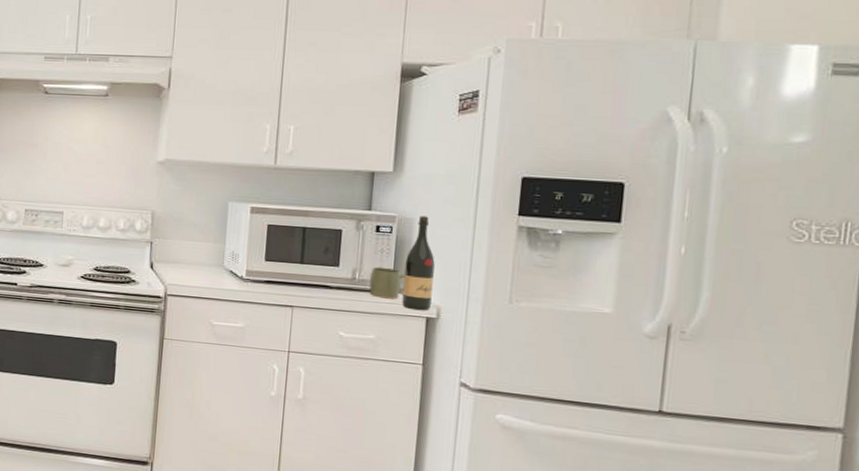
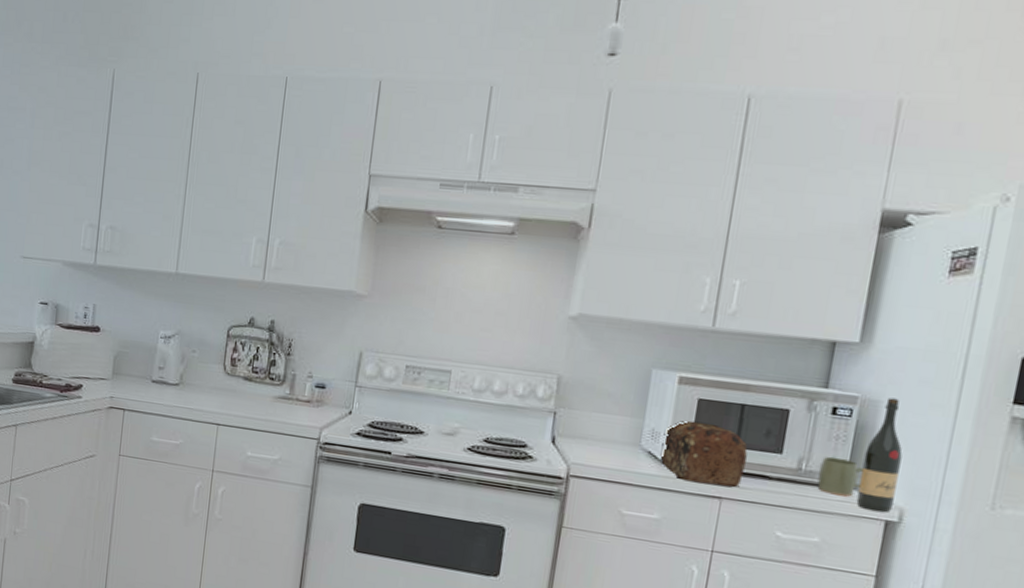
bread loaf: none [240,243,311,298] -> present [661,421,748,488]

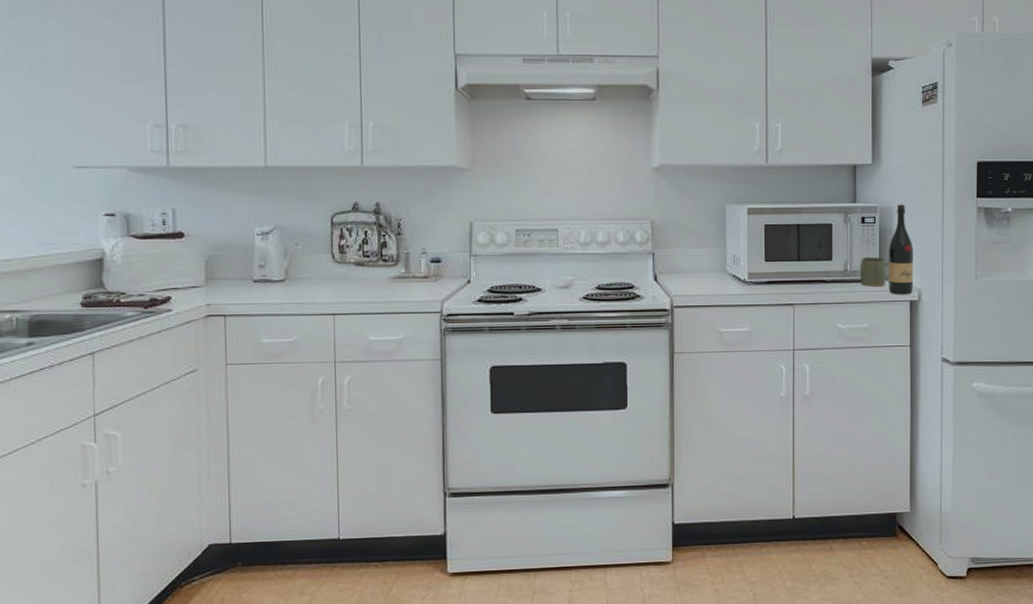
bread loaf: present [661,421,748,488] -> none [743,244,807,296]

